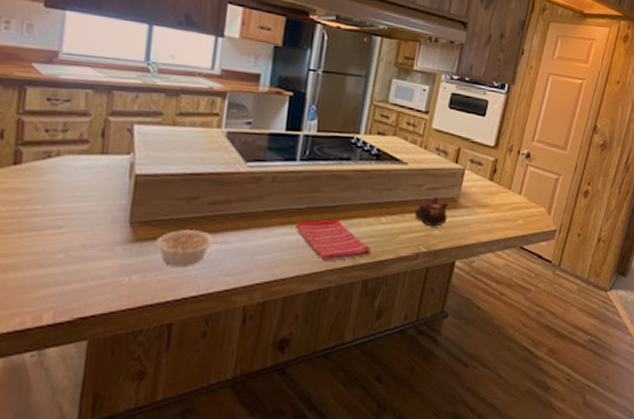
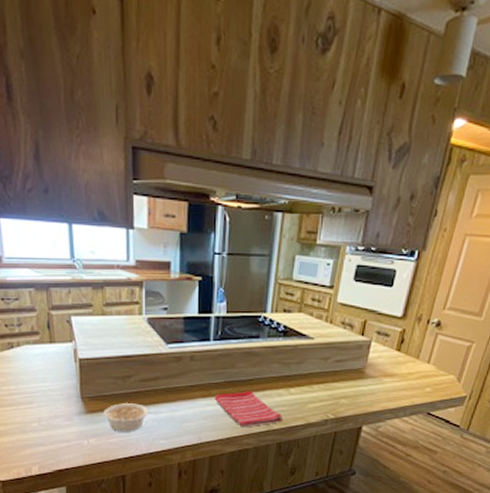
teapot: present [415,196,449,227] -> none [322,368,356,396]

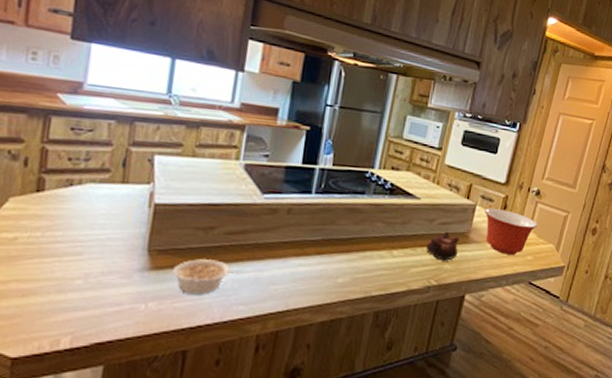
dish towel: present [214,390,284,428] -> none [308,250,384,293]
teapot: none [322,368,356,396] -> present [426,231,460,261]
mixing bowl: none [380,342,438,387] -> present [485,208,538,255]

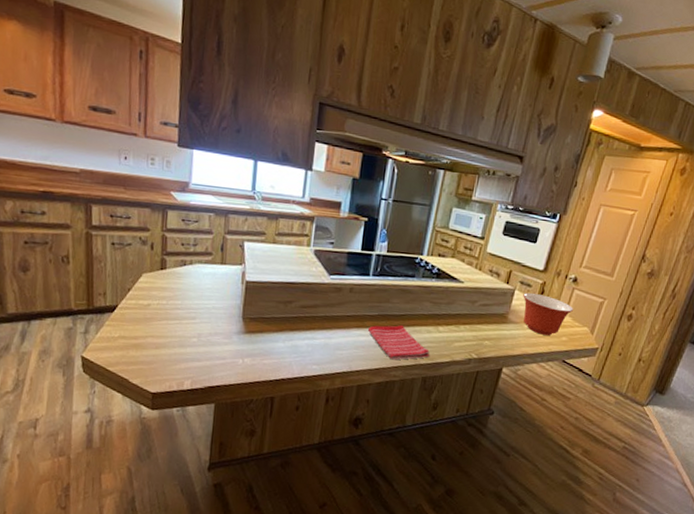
legume: present [172,259,238,295] -> none [261,326,311,355]
dish towel: none [308,250,384,293] -> present [367,324,430,360]
teapot: present [426,231,460,261] -> none [468,312,499,338]

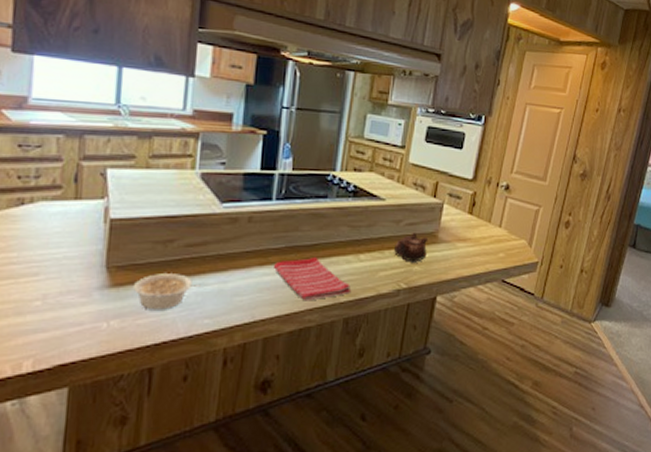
legume: none [261,326,311,355] -> present [132,274,201,310]
teapot: none [468,312,499,338] -> present [394,232,429,263]
mixing bowl: present [523,292,574,335] -> none [453,205,509,253]

